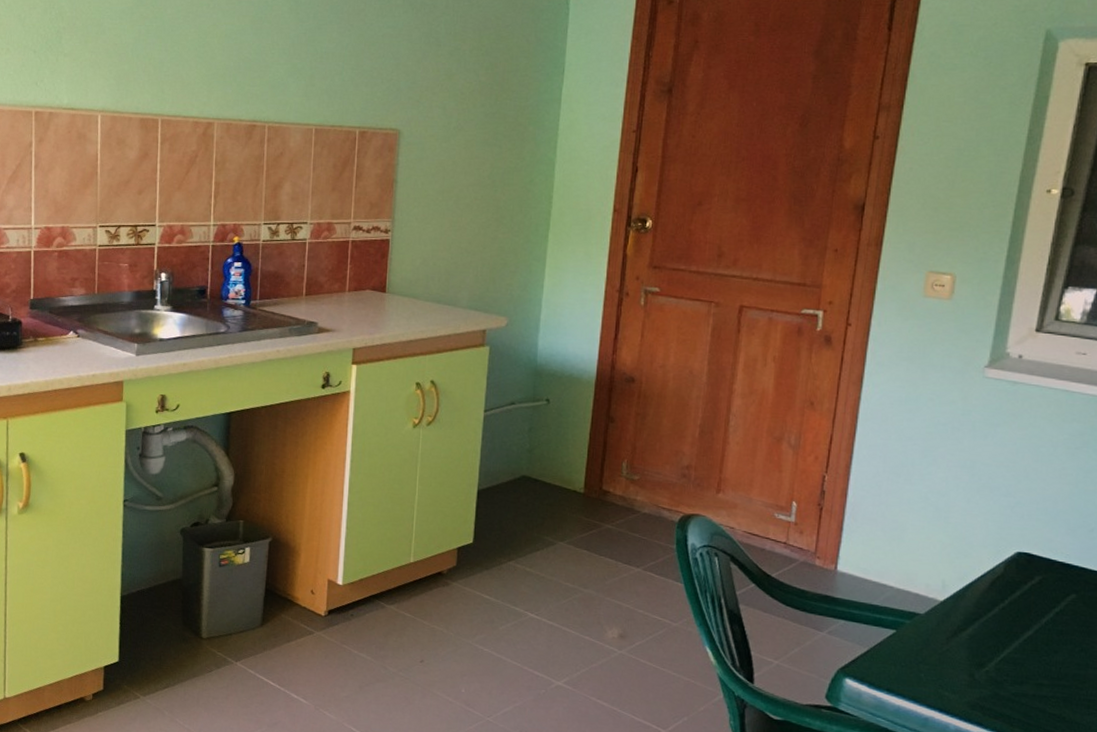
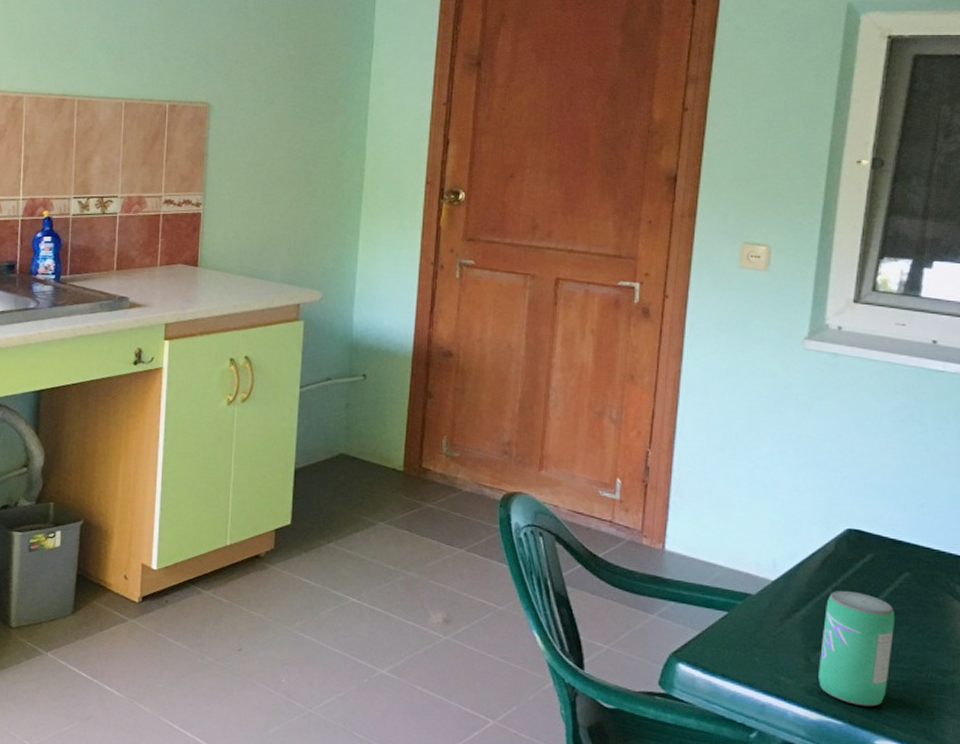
beverage can: none [981,611,1060,721] -> present [818,591,896,707]

